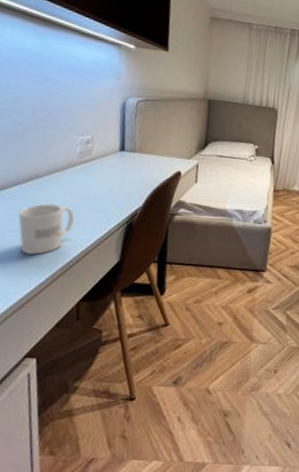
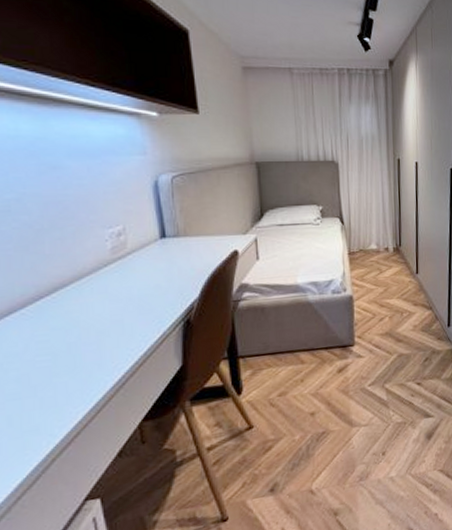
mug: present [18,203,74,255] -> none [48,314,118,379]

